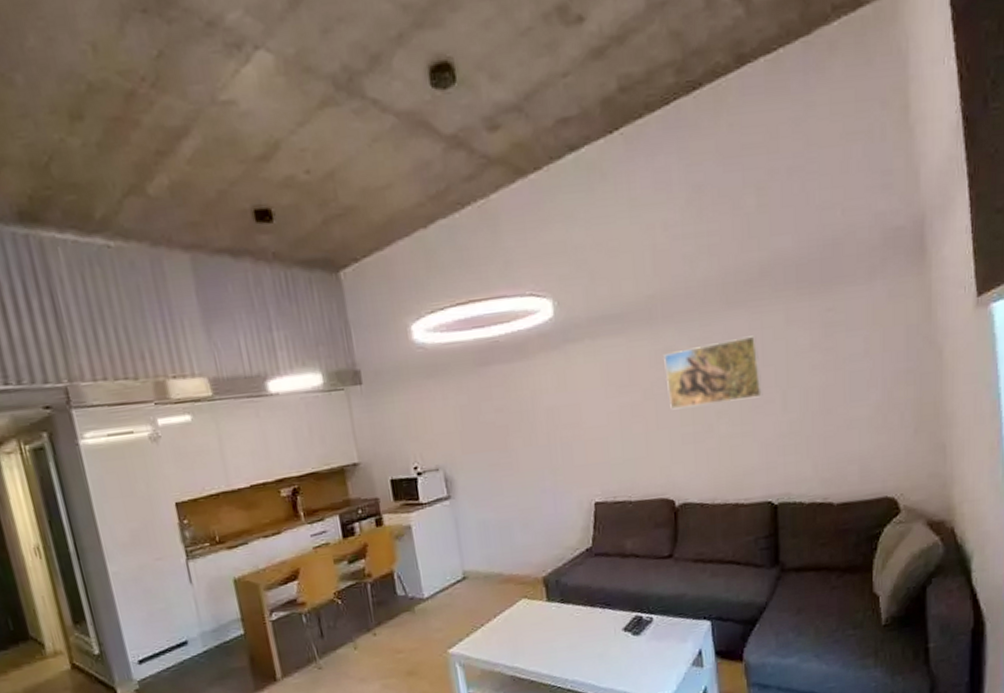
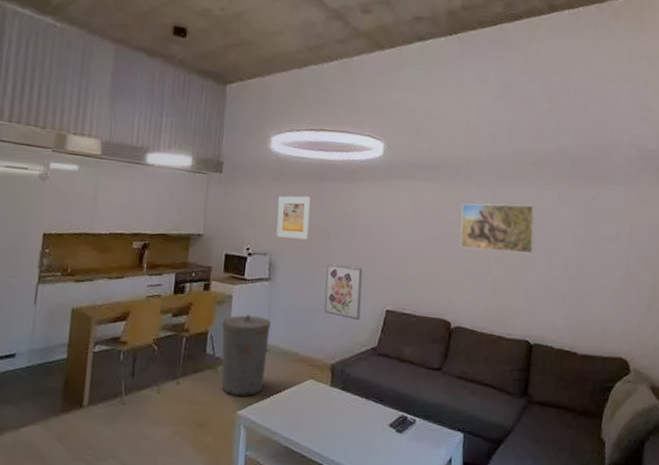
trash can: none [406,542,471,636] -> present [221,314,271,397]
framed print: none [437,389,485,446] -> present [276,196,312,240]
wall art: none [513,460,566,523] -> present [324,263,363,321]

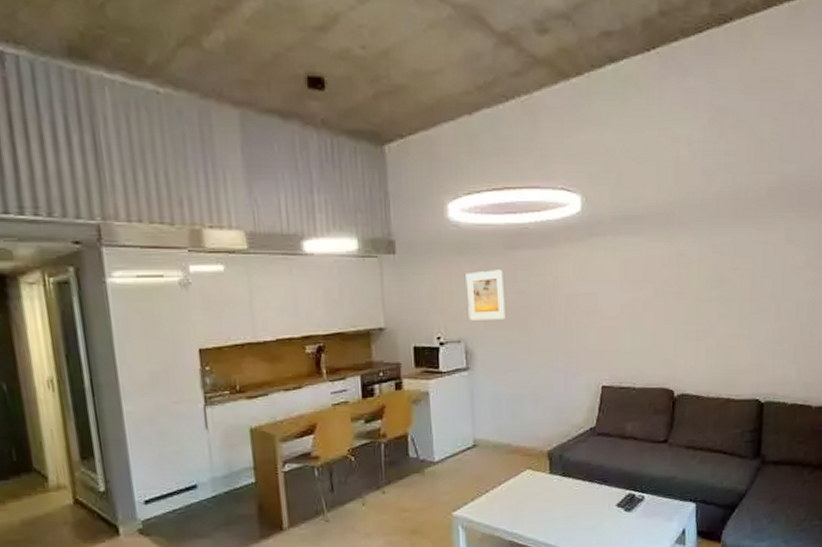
trash can: present [221,314,271,397] -> none [421,410,477,498]
wall art: present [324,263,363,321] -> none [530,343,574,402]
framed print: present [460,203,535,254] -> none [676,249,760,308]

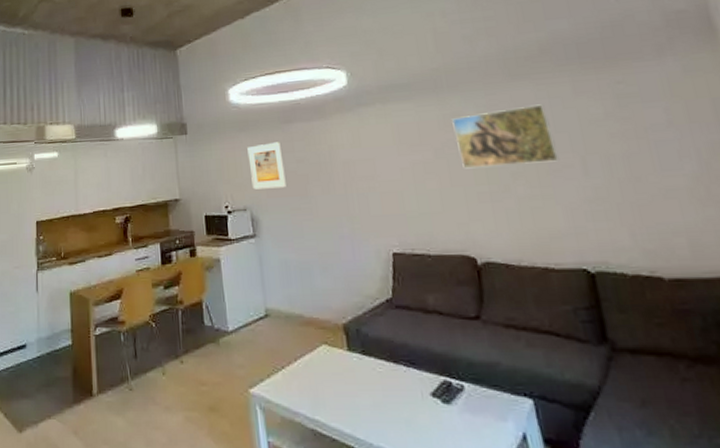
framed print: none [676,249,760,308] -> present [452,104,560,169]

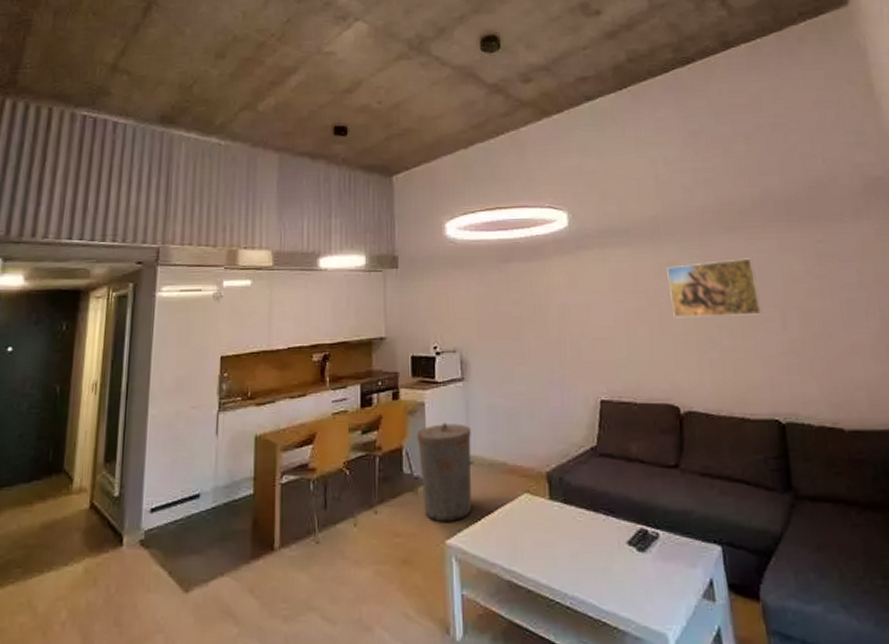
trash can: none [214,277,272,373] -> present [416,422,472,523]
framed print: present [247,142,288,190] -> none [461,281,500,330]

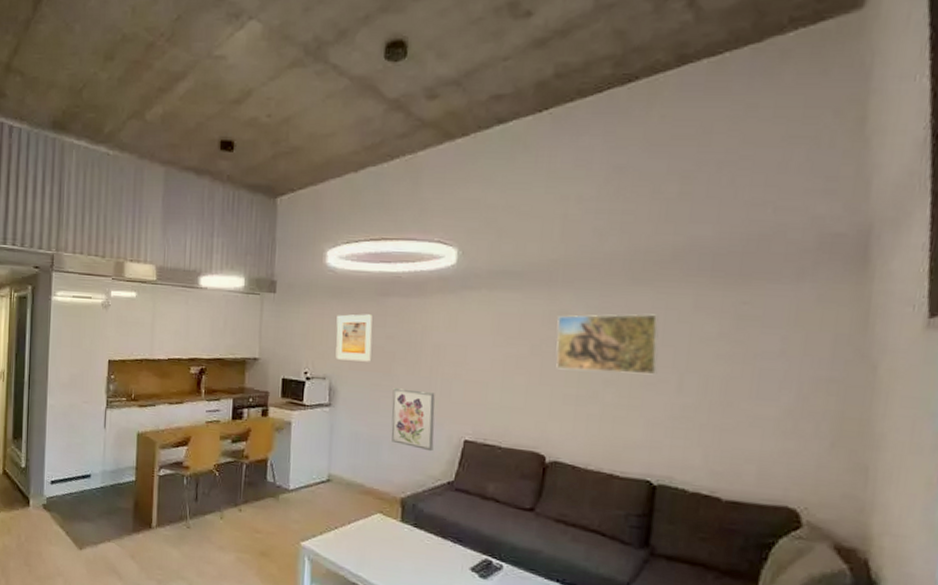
trash can: present [416,422,472,523] -> none [281,442,333,528]
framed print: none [461,281,500,330] -> present [335,314,374,362]
wall art: none [524,353,572,417] -> present [391,388,435,452]

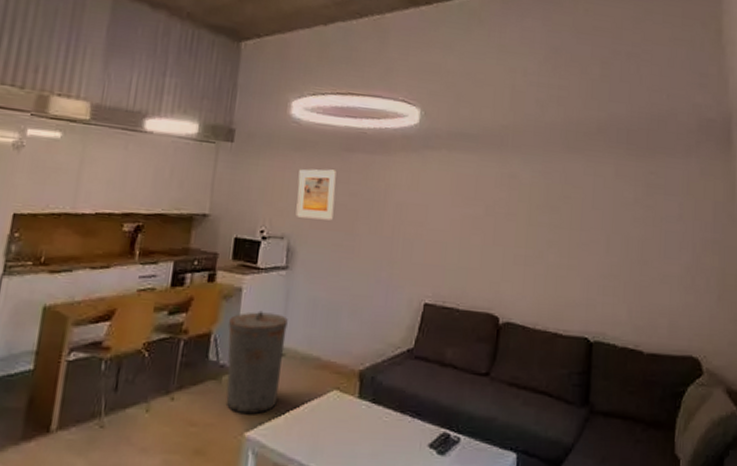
trash can: none [281,442,333,528] -> present [226,310,288,415]
wall art: present [391,388,435,452] -> none [351,248,397,317]
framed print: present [556,314,659,375] -> none [507,178,590,236]

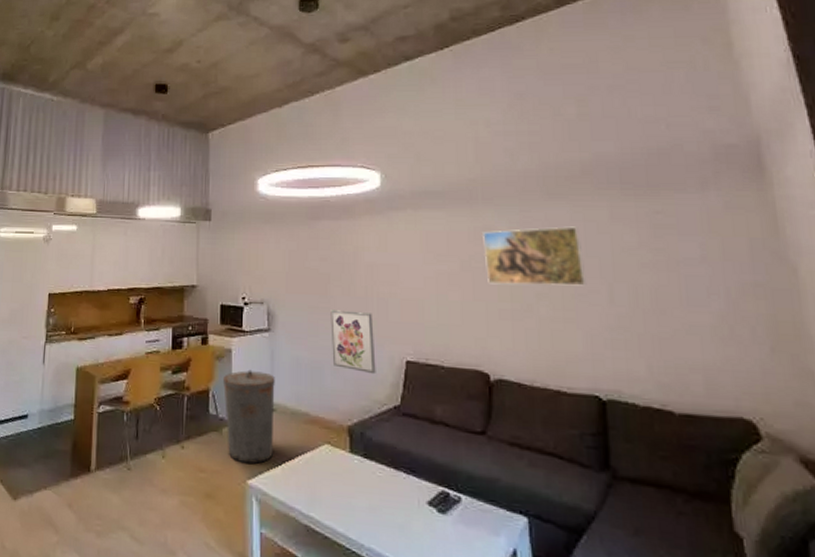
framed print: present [295,169,338,221] -> none [271,237,308,285]
wall art: none [351,248,397,317] -> present [330,310,376,375]
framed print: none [507,178,590,236] -> present [483,226,587,286]

